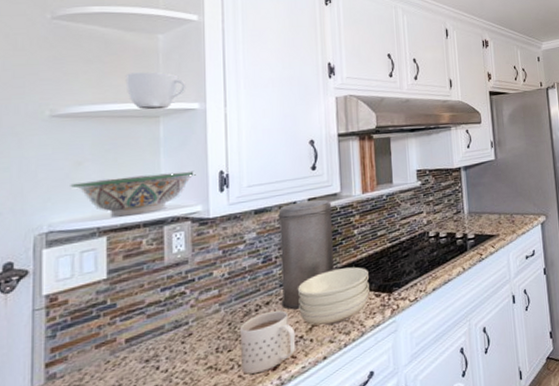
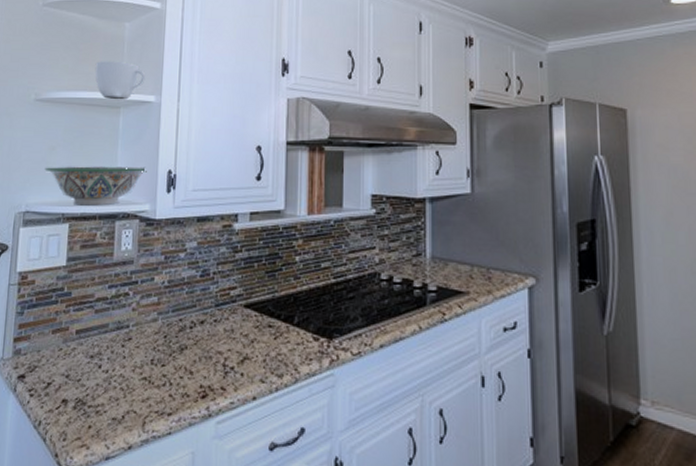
mug: present [239,310,296,374] -> none [173,332,227,398]
canister: present [278,199,334,310] -> none [215,214,275,336]
bowl: present [297,266,370,326] -> none [232,298,308,363]

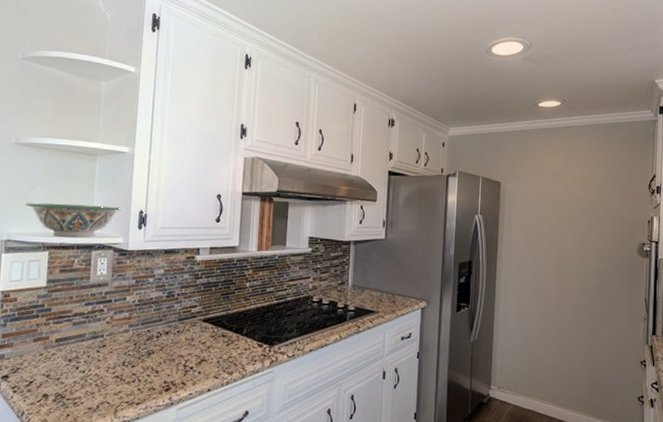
cup: present [95,61,146,100] -> none [73,113,121,149]

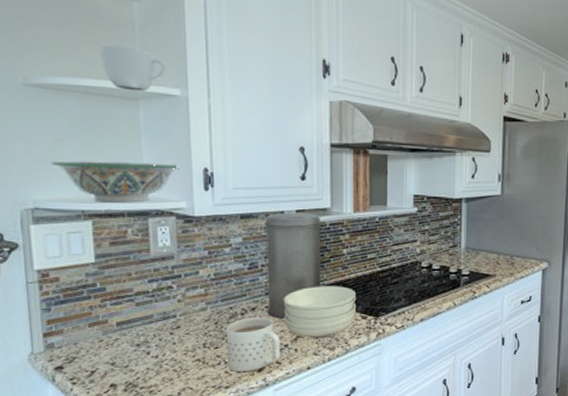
cup: none [73,113,121,149] -> present [99,45,167,92]
mug: none [141,341,187,391] -> present [225,318,281,373]
canister: none [178,249,230,343] -> present [265,212,321,319]
bowl: none [192,315,254,363] -> present [283,286,356,339]

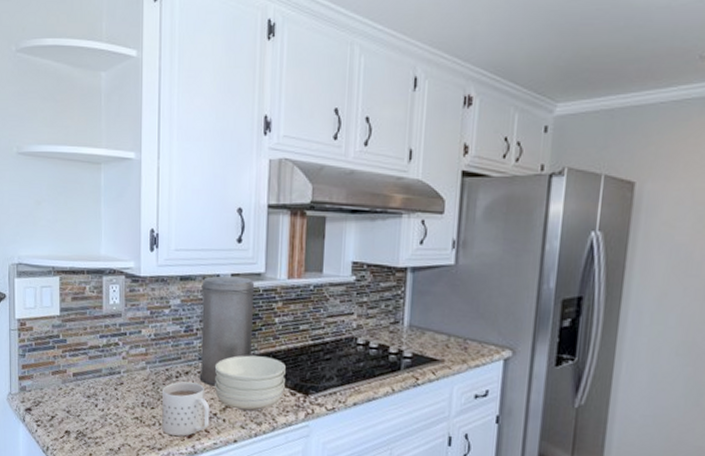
decorative bowl: present [51,161,178,203] -> none [32,221,129,261]
cup: present [99,45,167,92] -> none [73,114,125,156]

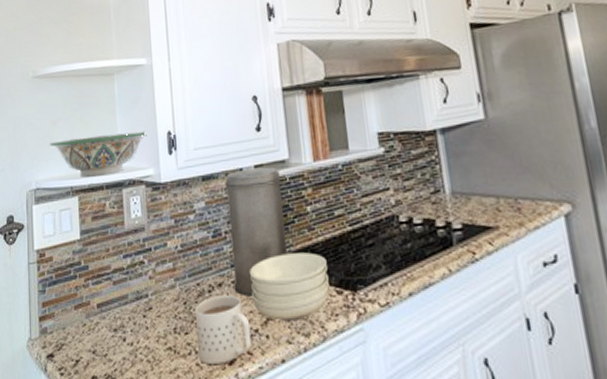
decorative bowl: none [32,221,129,261] -> present [49,131,146,177]

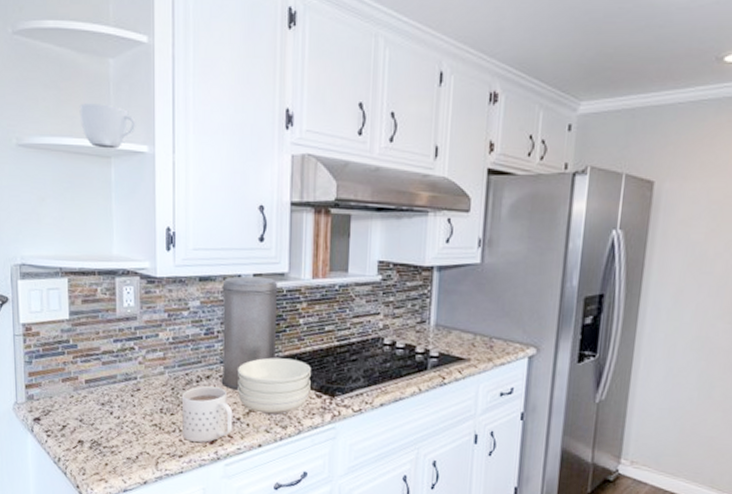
decorative bowl: present [49,131,146,177] -> none [36,219,143,261]
cup: none [85,28,135,68] -> present [79,103,136,149]

